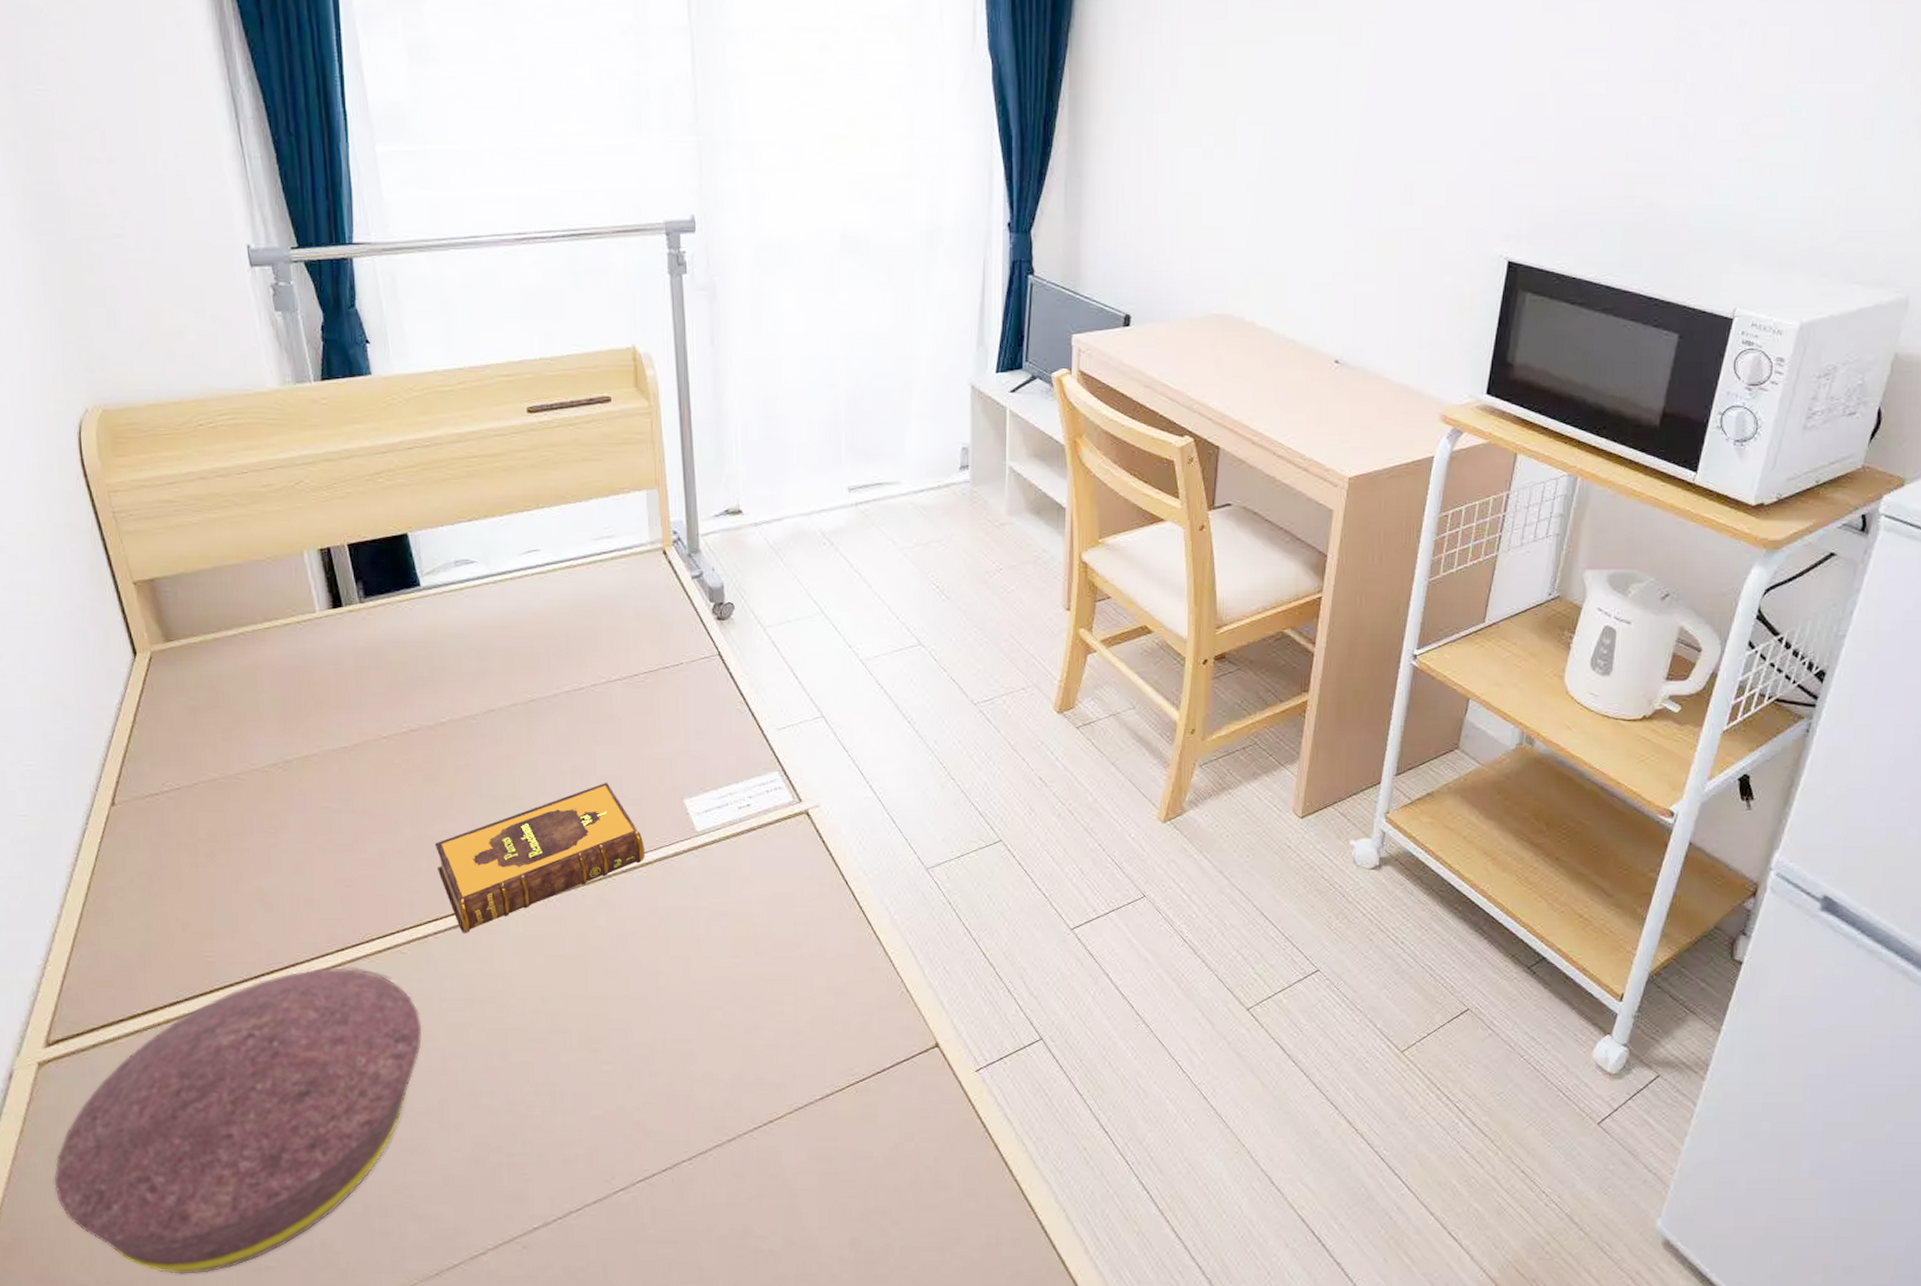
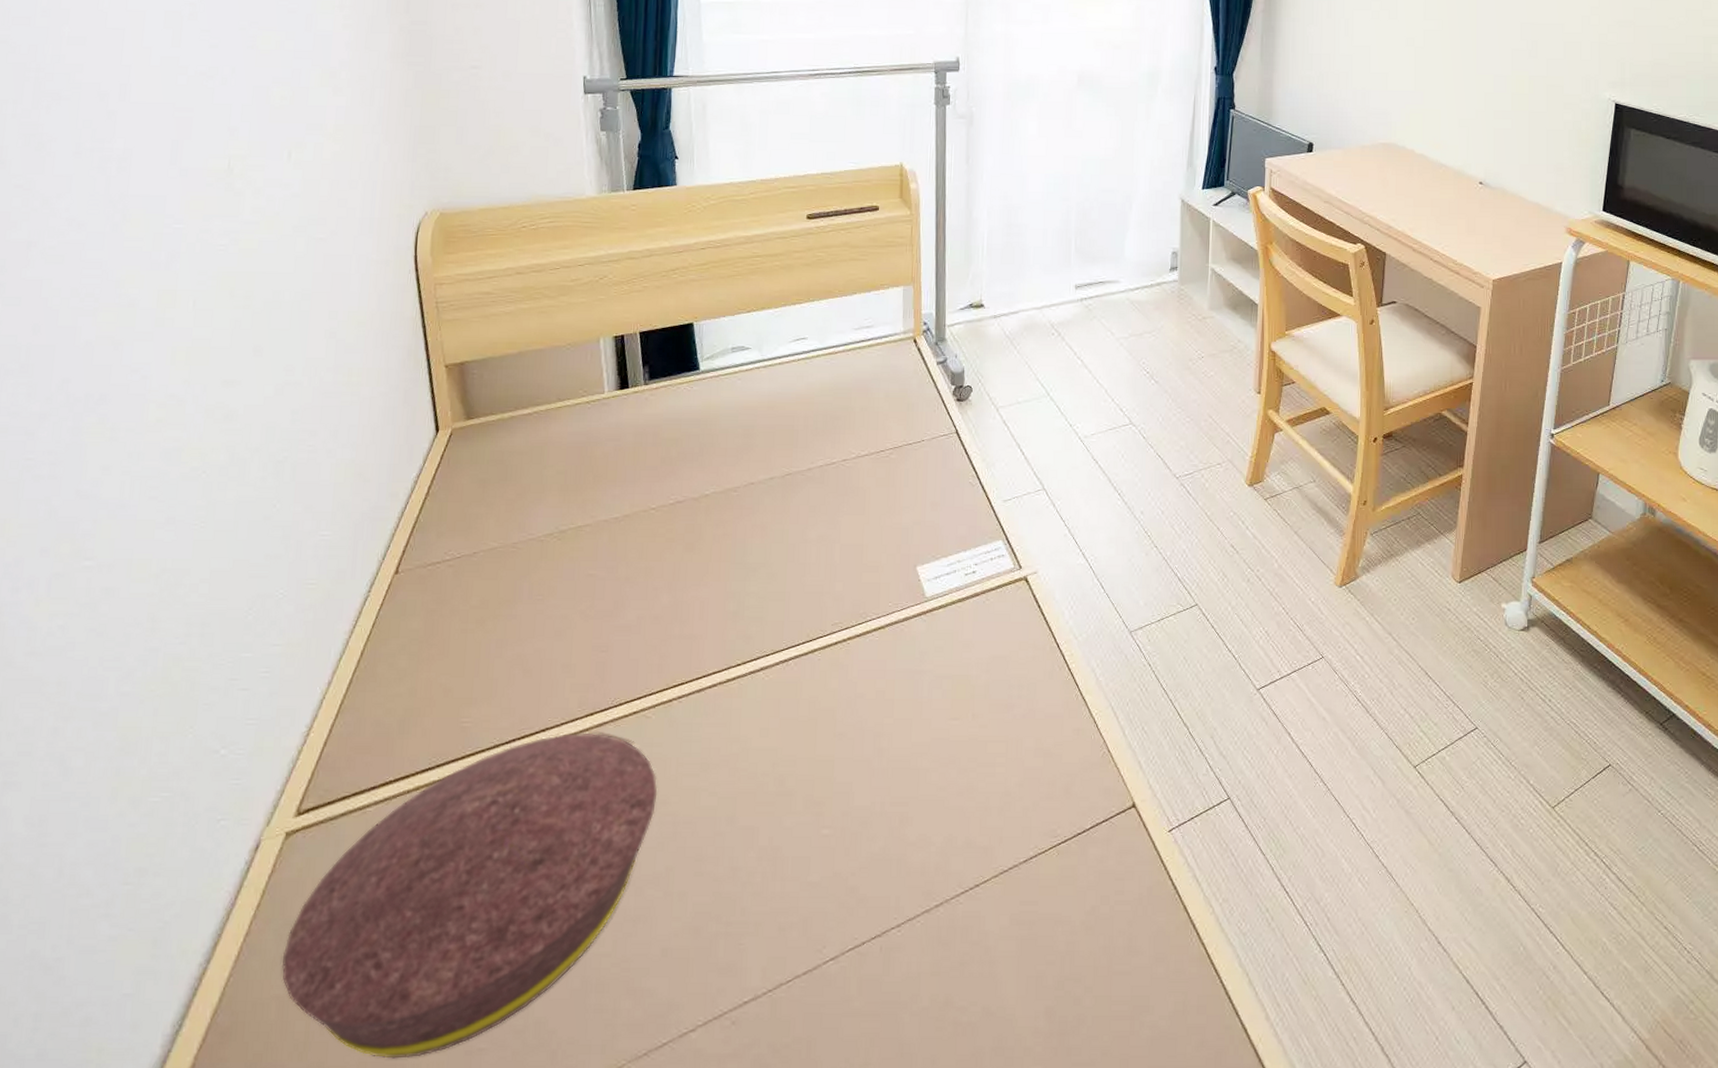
hardback book: present [434,782,645,934] -> none [687,550,878,698]

